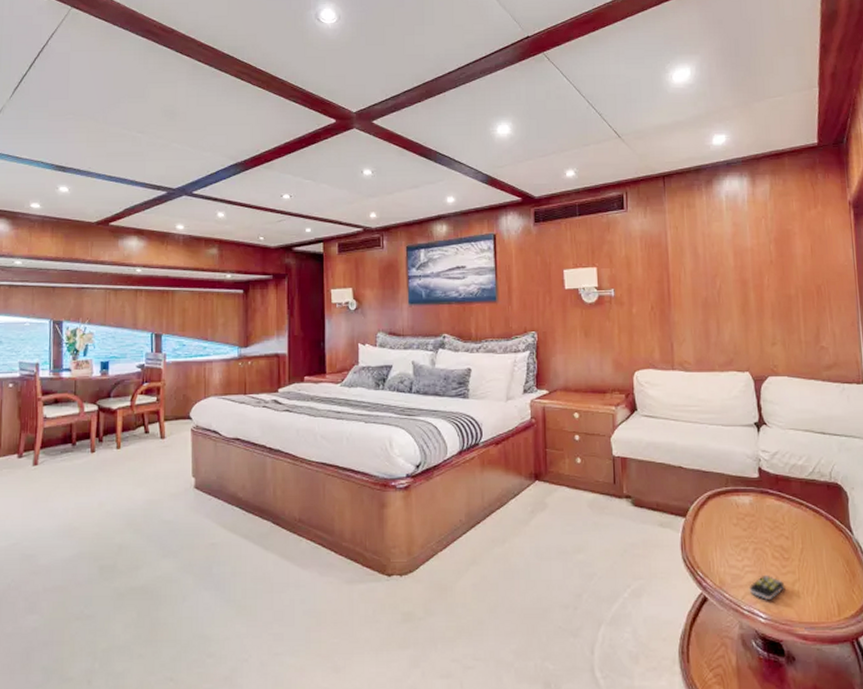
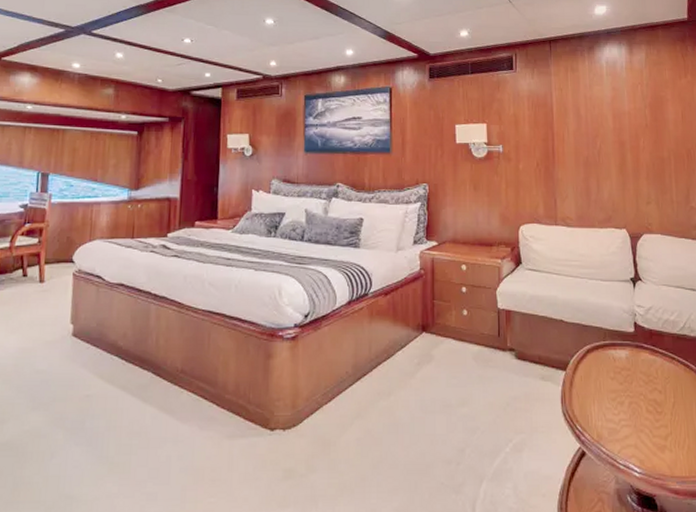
remote control: present [749,576,784,600] -> none [624,430,657,454]

